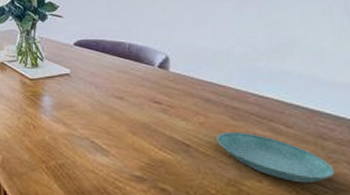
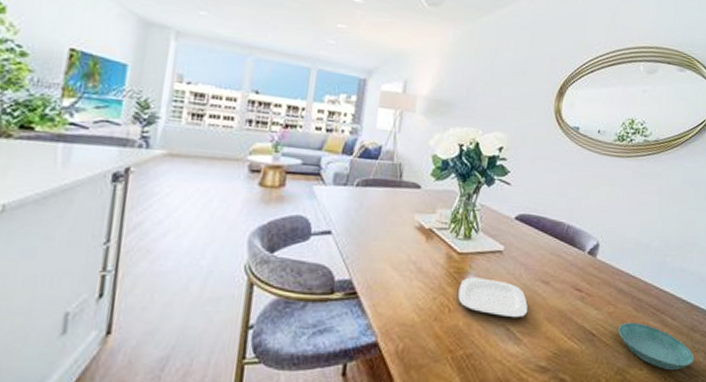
plate: none [38,98,109,132] -> present [458,277,529,318]

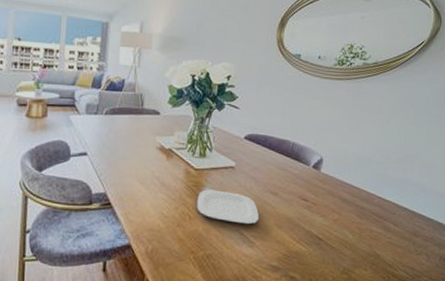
saucer: present [618,322,695,371] -> none [343,228,417,271]

